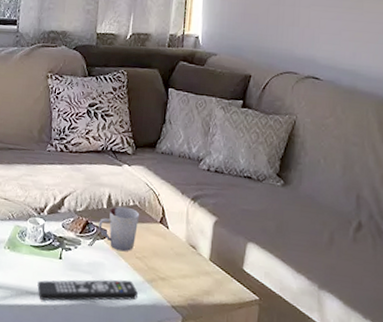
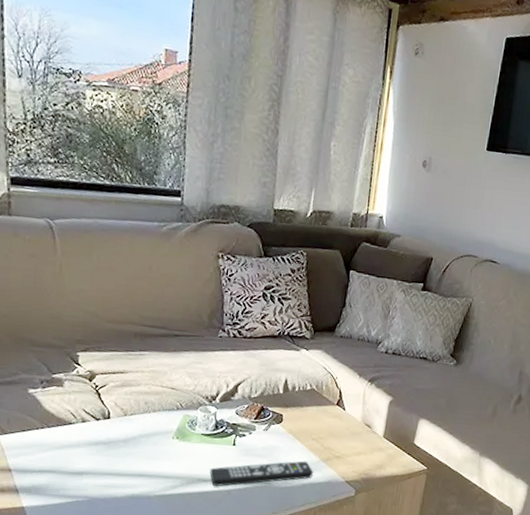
cup: present [98,206,140,252] -> none [274,390,317,435]

